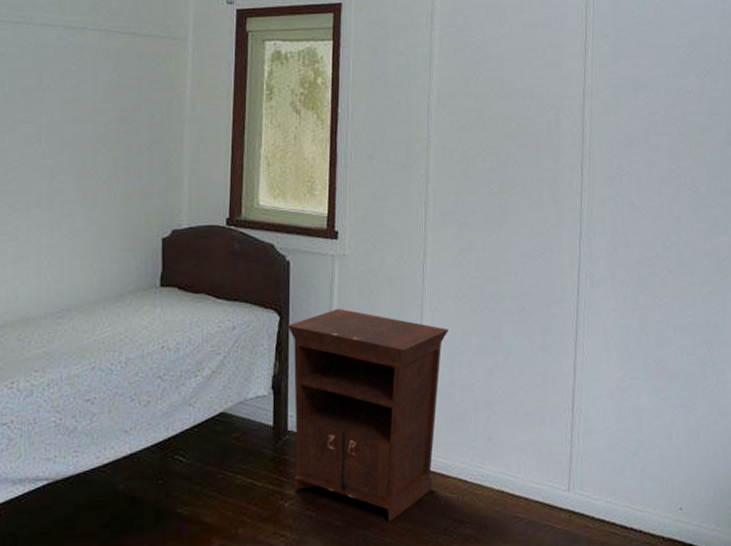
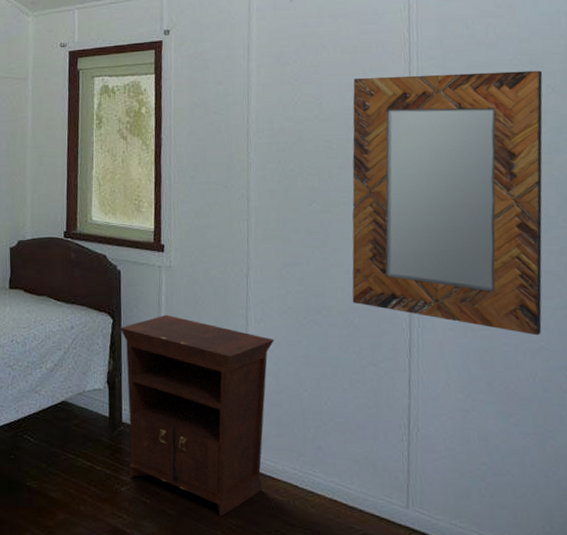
home mirror: none [525,53,701,312] -> present [352,70,543,336]

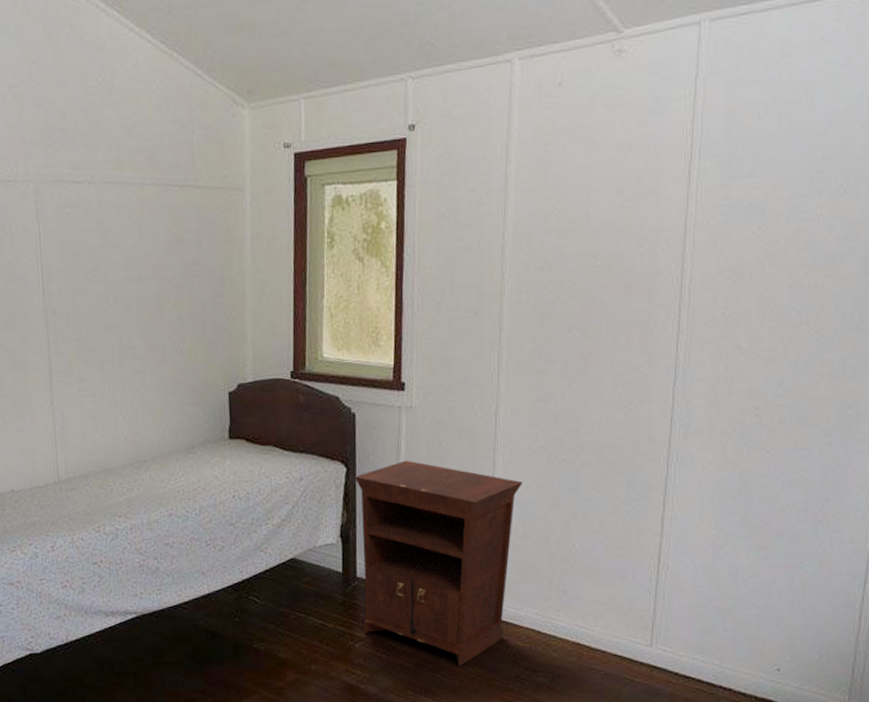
home mirror: present [352,70,543,336] -> none [608,168,836,466]

